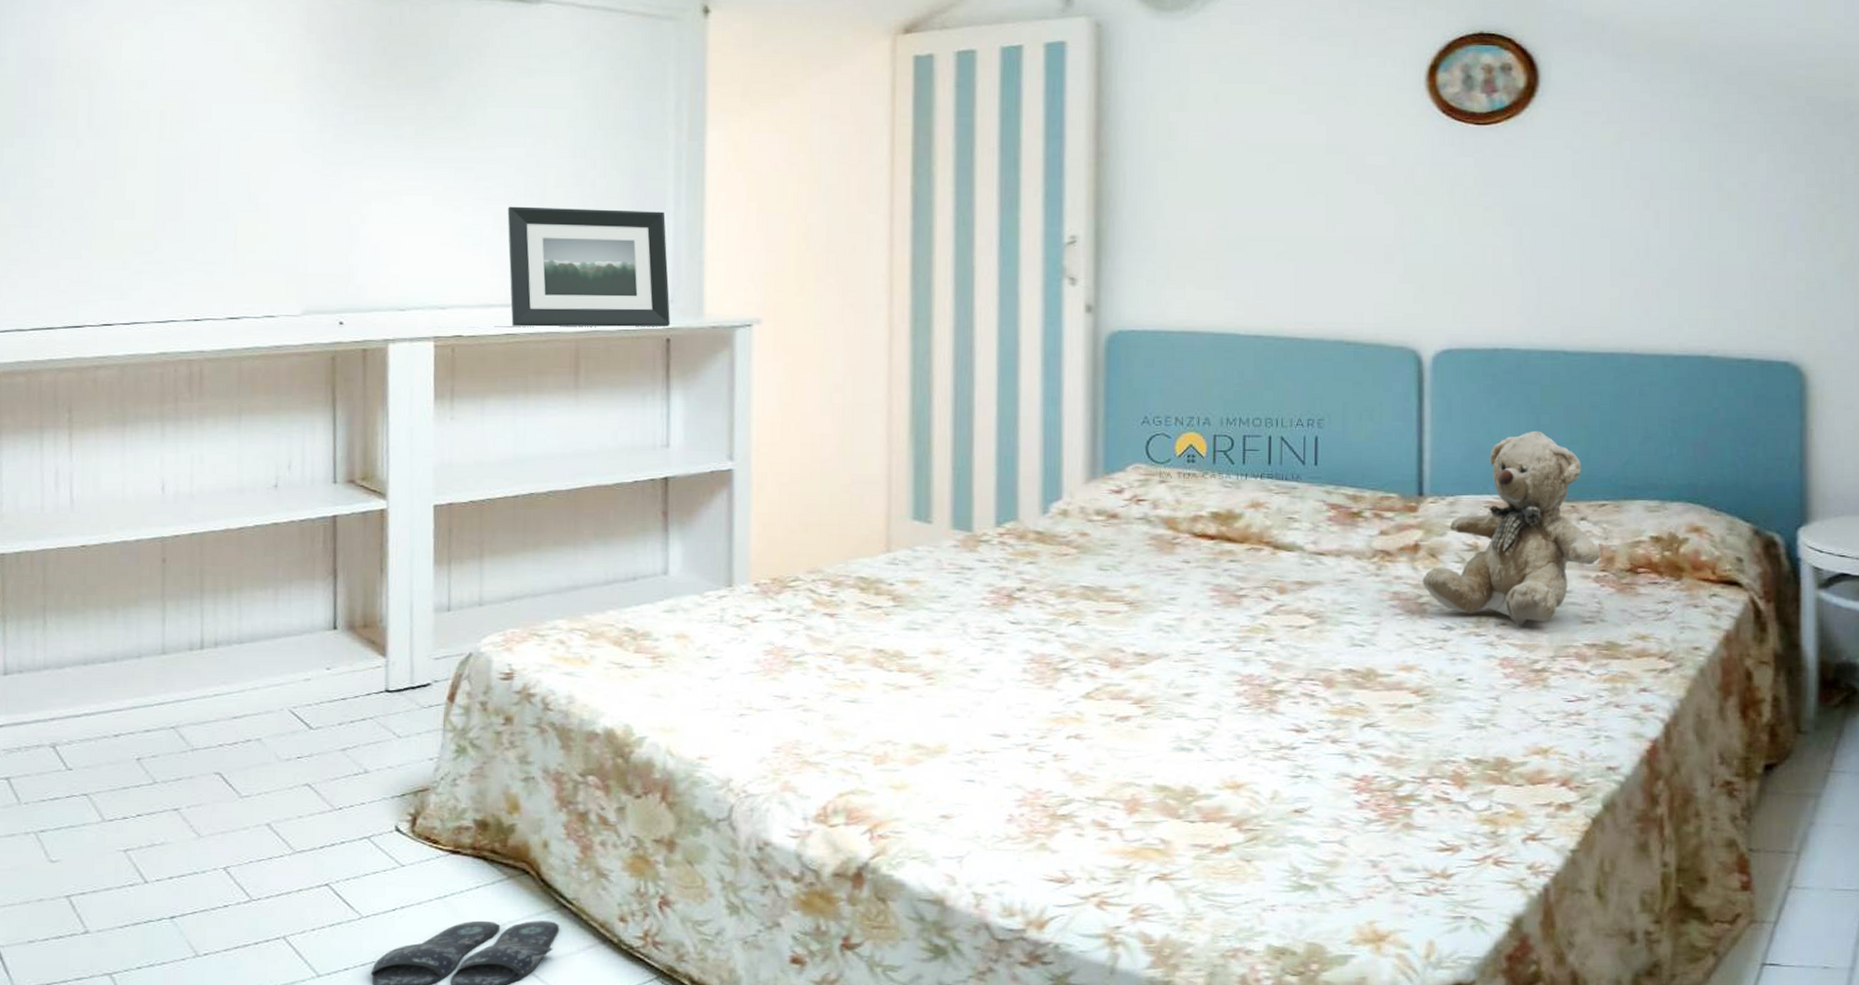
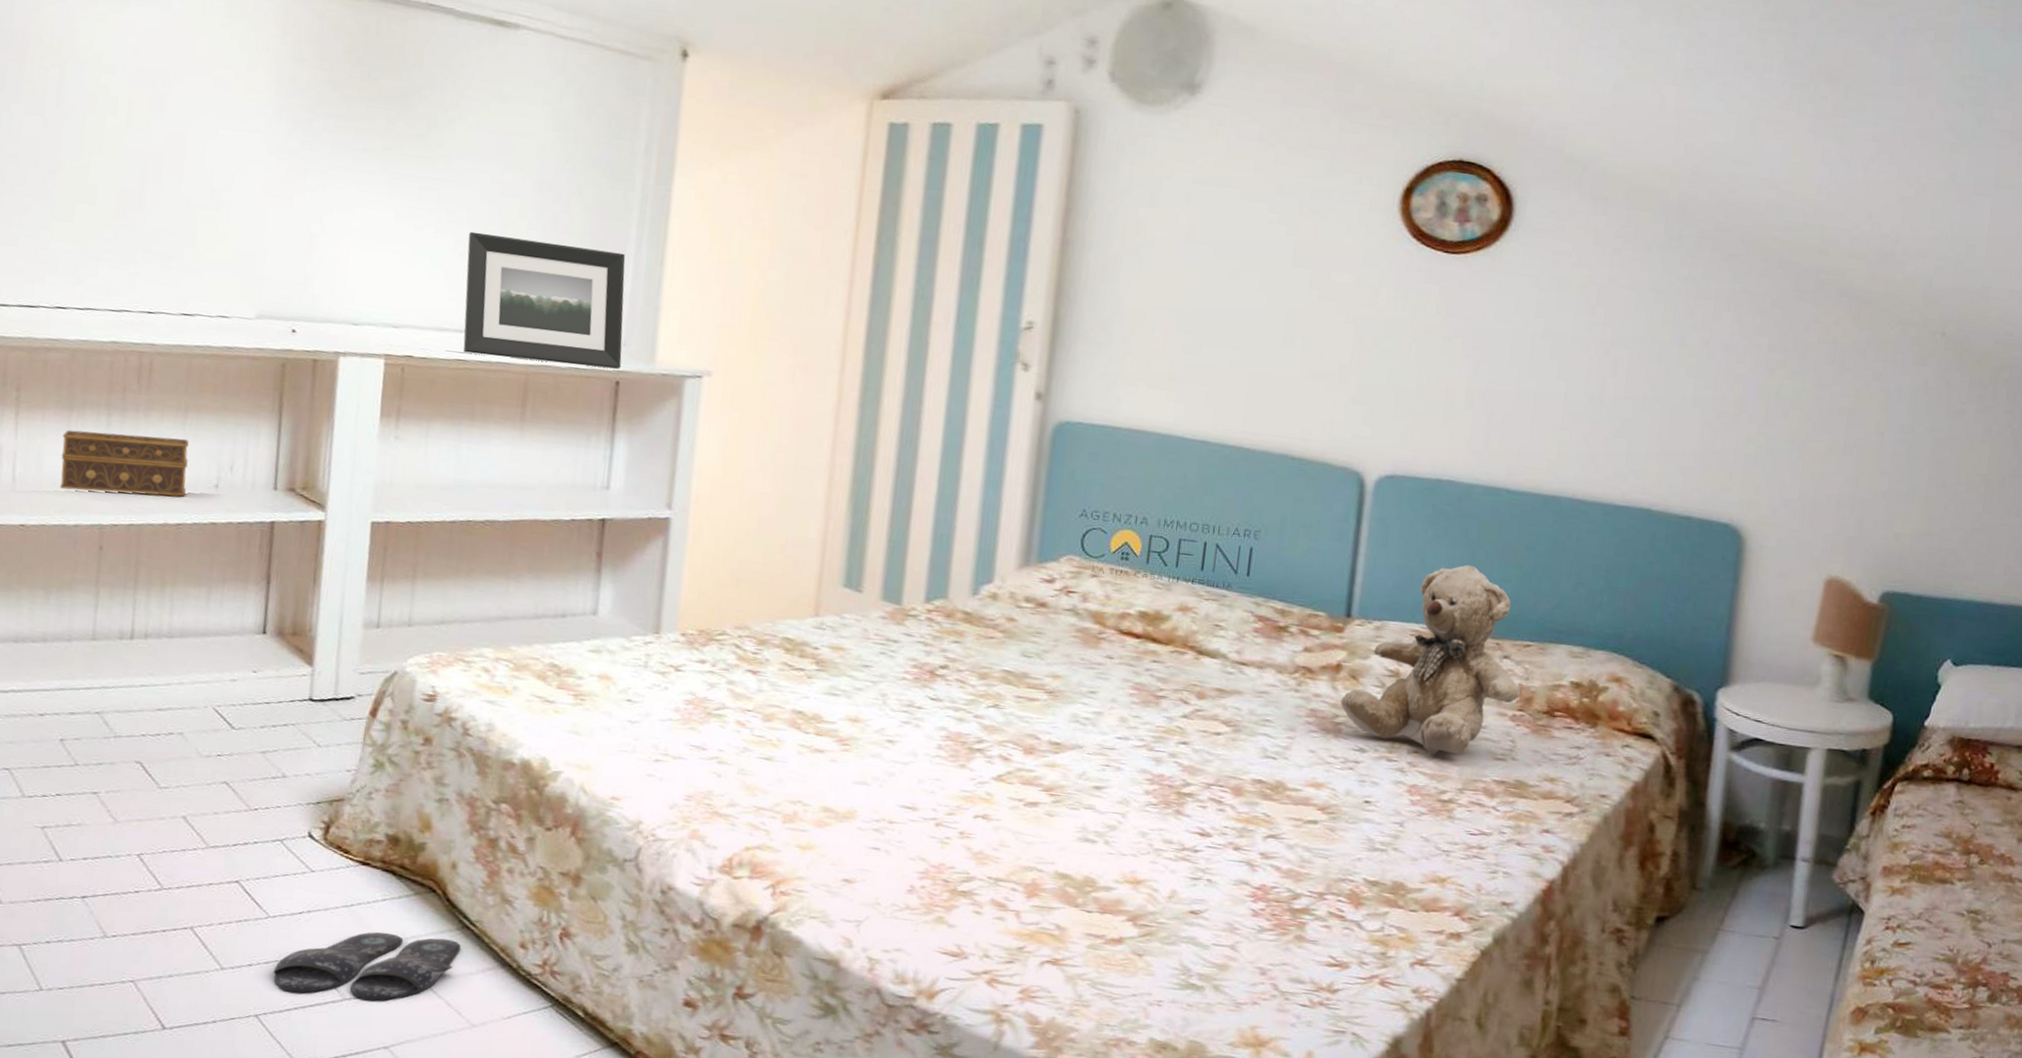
decorative box: none [117,442,246,505] -> present [60,430,189,497]

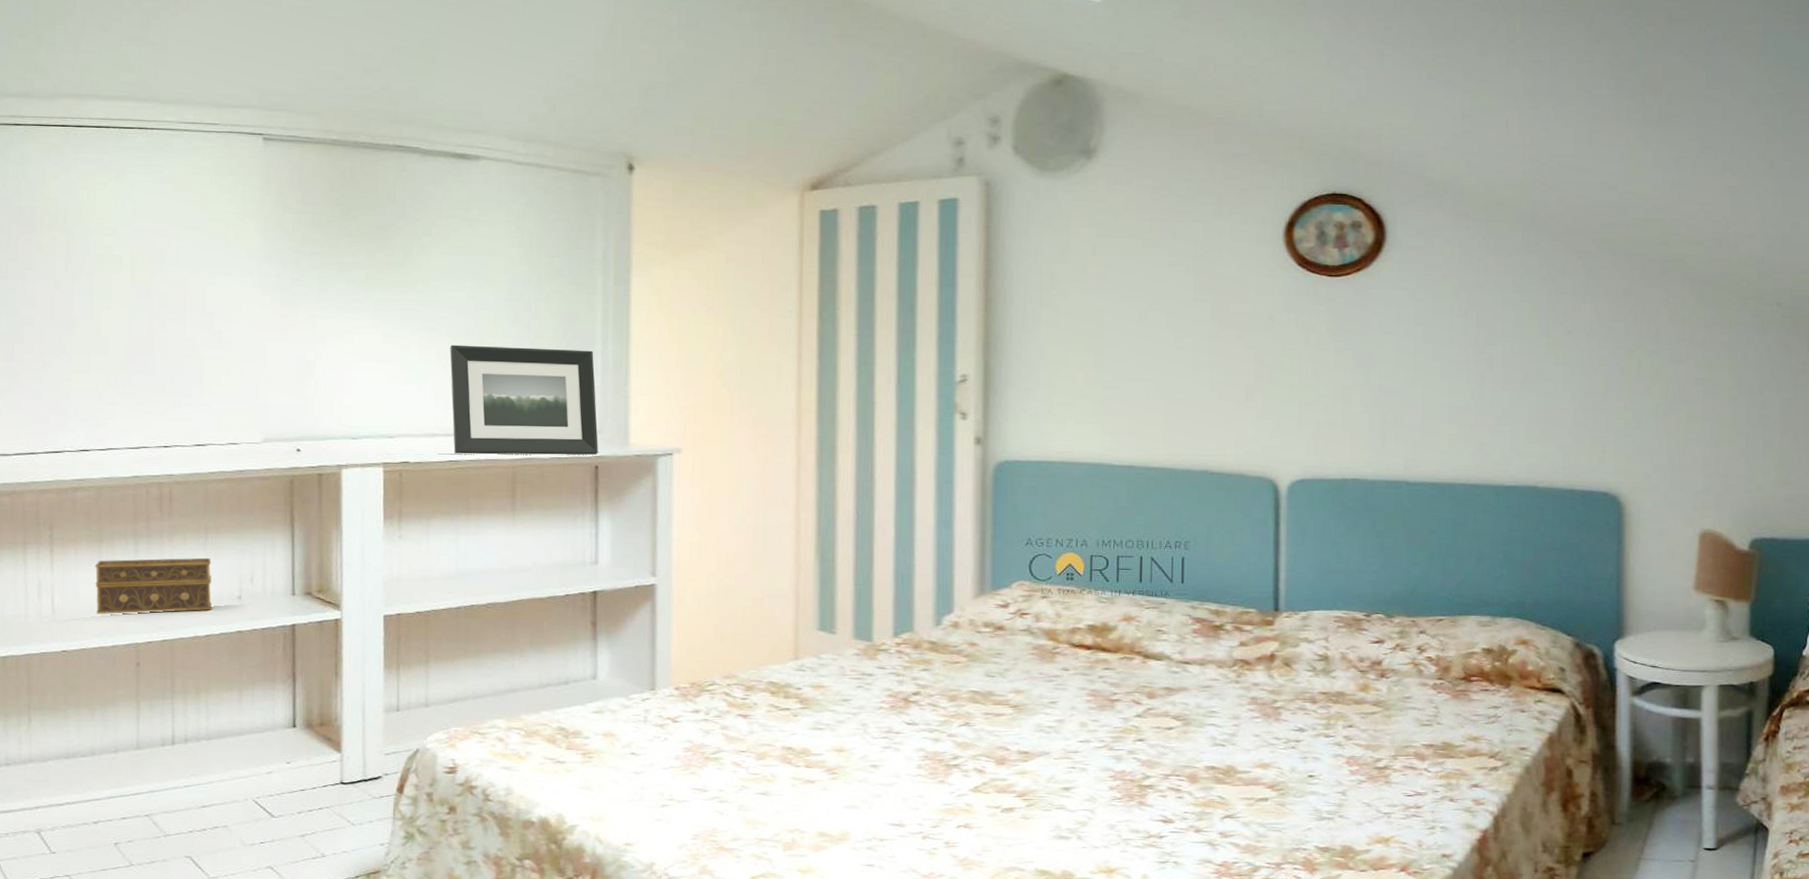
teddy bear: present [1340,564,1521,757] -> none [1278,553,1439,729]

